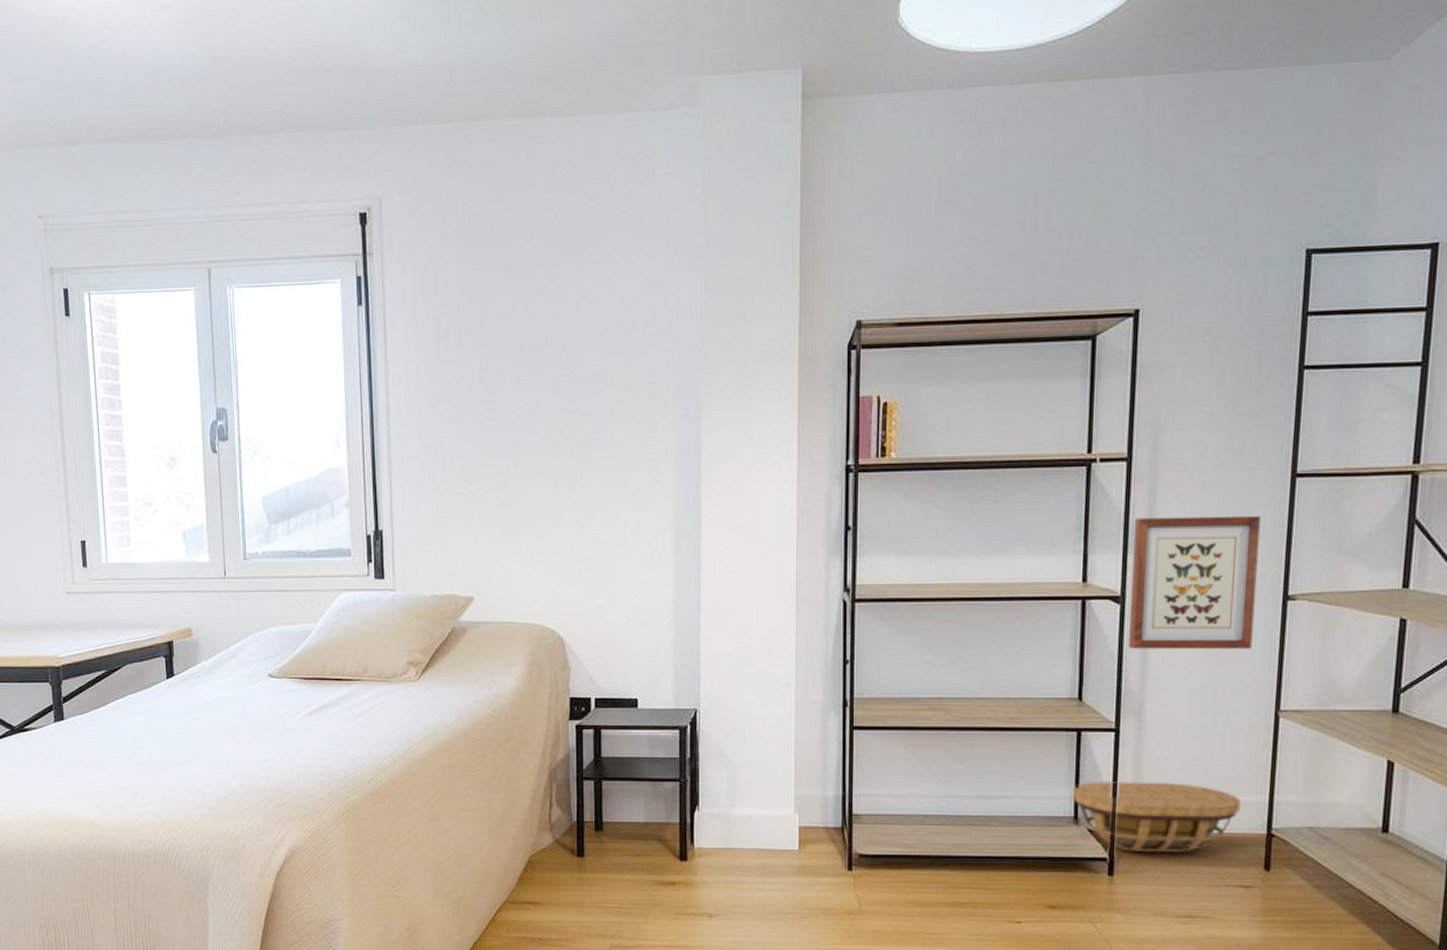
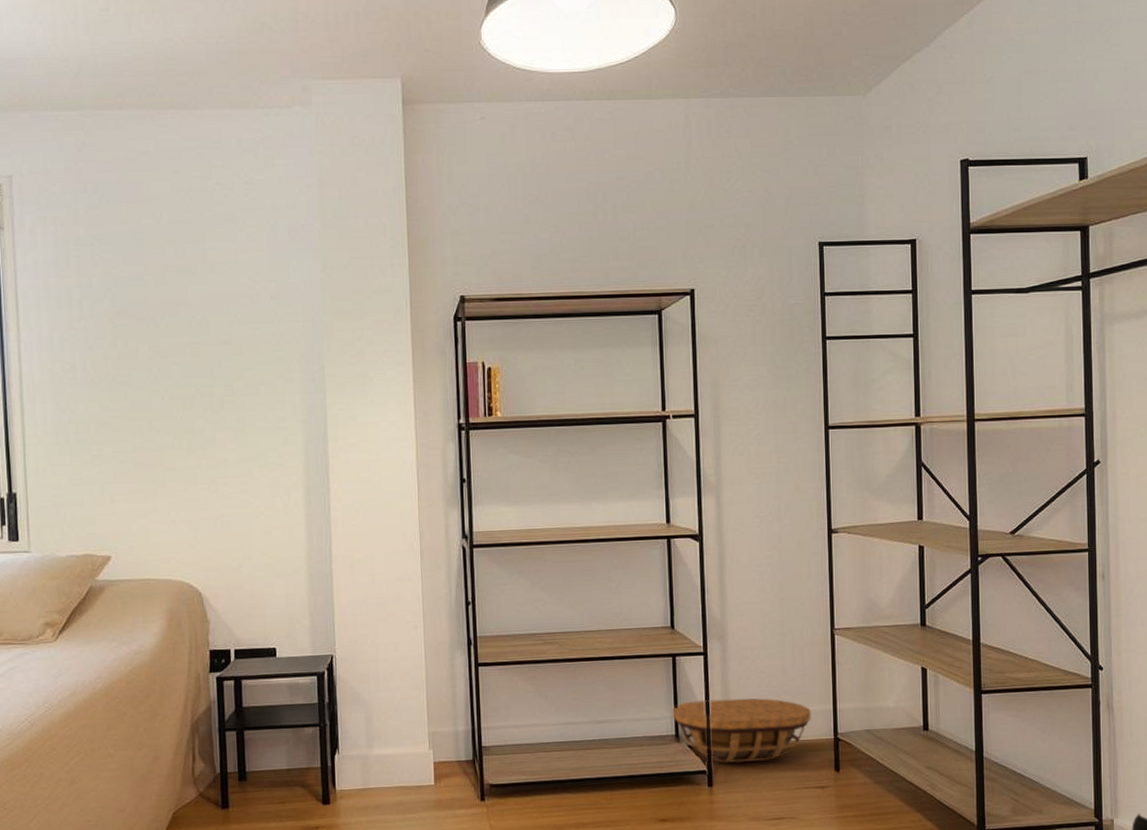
wall art: present [1128,515,1261,650] -> none [705,461,808,581]

